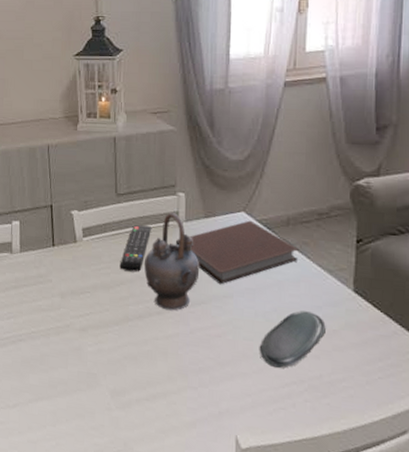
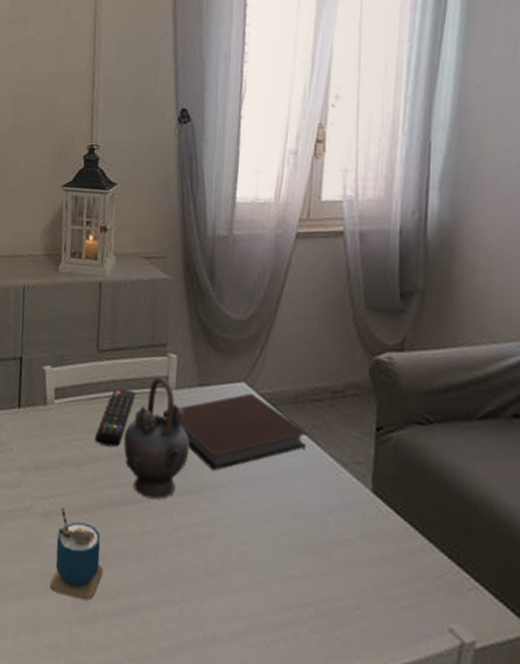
cup: none [91,323,134,392] -> present [50,508,103,601]
oval tray: present [259,310,326,369] -> none [256,511,338,586]

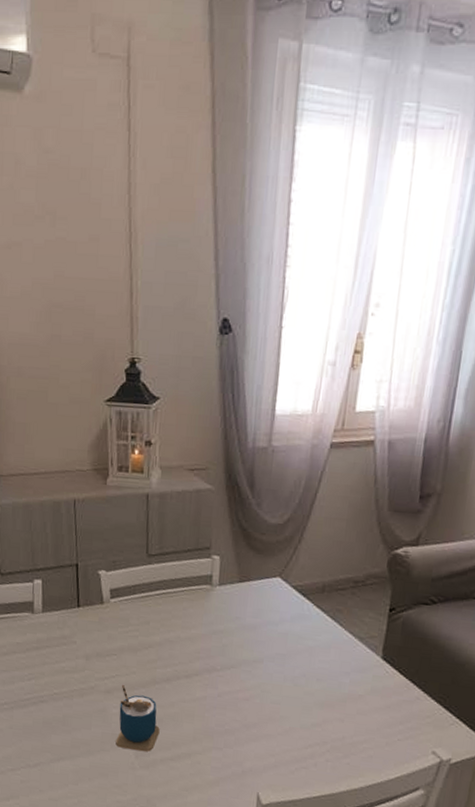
remote control: present [94,389,135,448] -> none [148,587,183,636]
teapot: present [123,377,190,500] -> none [173,576,232,675]
notebook: present [162,393,308,471] -> none [207,586,332,650]

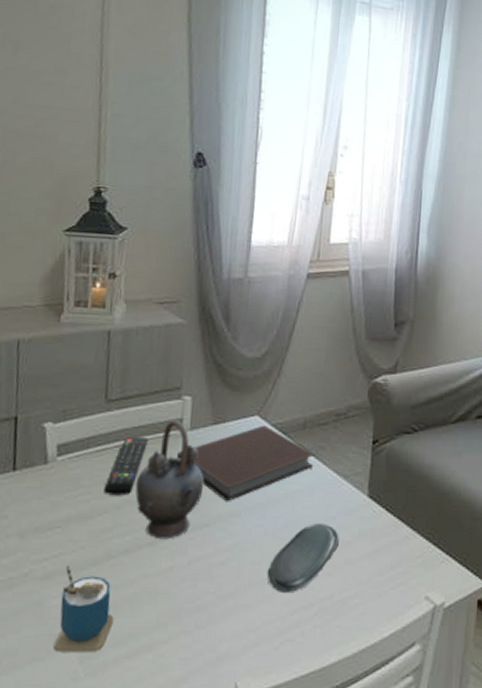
remote control: none [148,587,183,636] -> present [103,436,148,496]
teapot: none [173,576,232,675] -> present [135,420,205,540]
notebook: none [207,586,332,650] -> present [176,425,315,502]
oval tray: none [285,676,352,731] -> present [267,523,339,594]

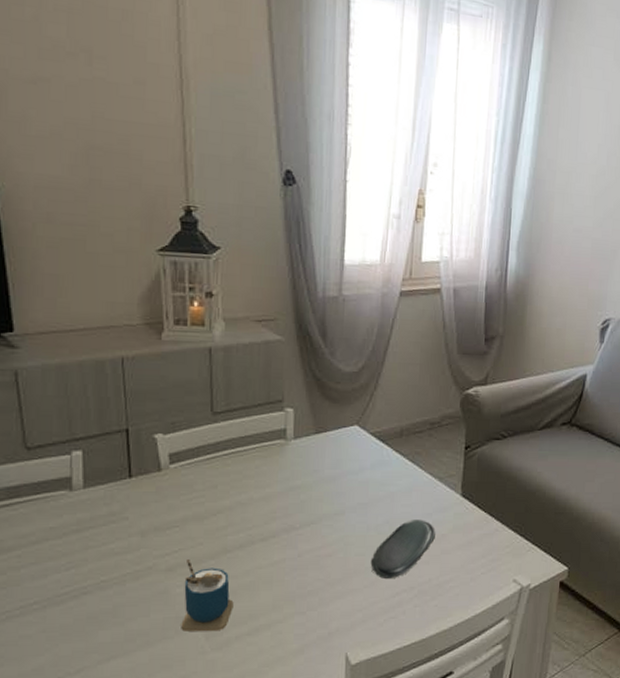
remote control: present [103,436,148,496] -> none [216,445,254,499]
teapot: present [135,420,205,540] -> none [245,430,310,536]
notebook: present [176,425,315,502] -> none [282,433,411,503]

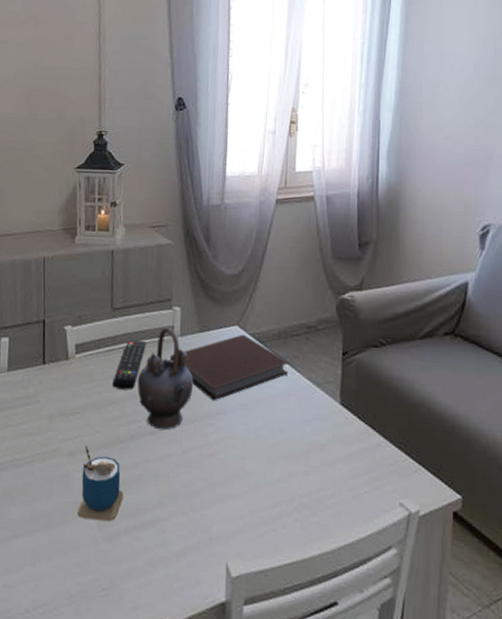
remote control: none [216,445,254,499] -> present [112,340,146,390]
teapot: none [245,430,310,536] -> present [137,327,194,431]
notebook: none [282,433,411,503] -> present [169,334,289,401]
oval tray: present [370,520,435,580] -> none [250,425,315,488]

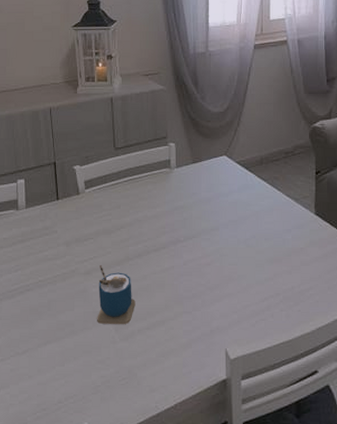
remote control: present [112,340,146,390] -> none [119,173,147,216]
teapot: present [137,327,194,431] -> none [141,161,190,247]
notebook: present [169,334,289,401] -> none [168,162,271,220]

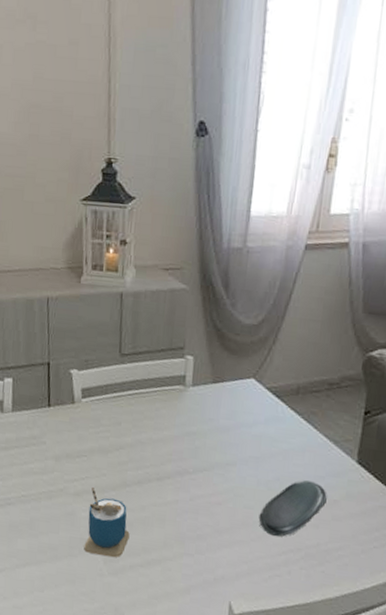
oval tray: none [242,235,295,286] -> present [258,480,327,537]

